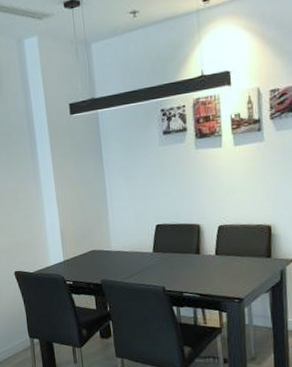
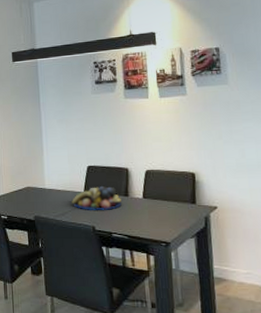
fruit bowl: none [140,244,193,271] -> present [72,185,122,210]

